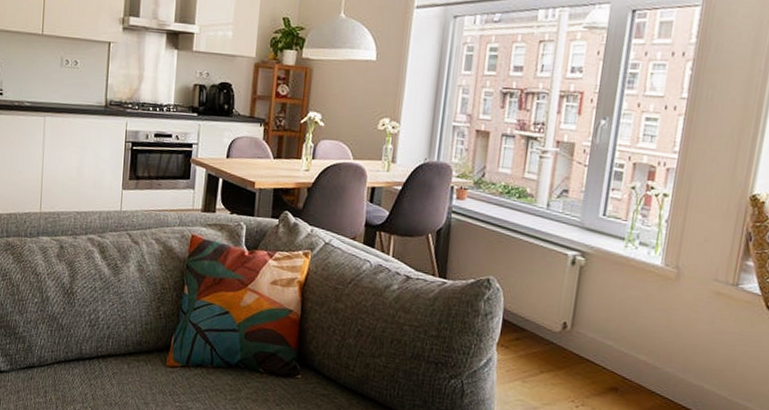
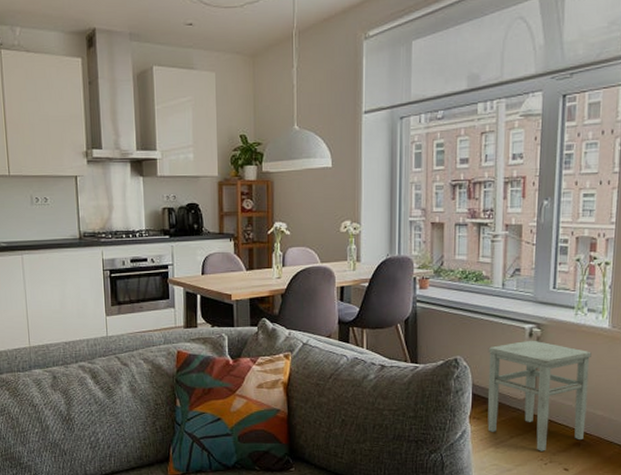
stool: none [516,268,640,393] -> present [487,340,592,451]

